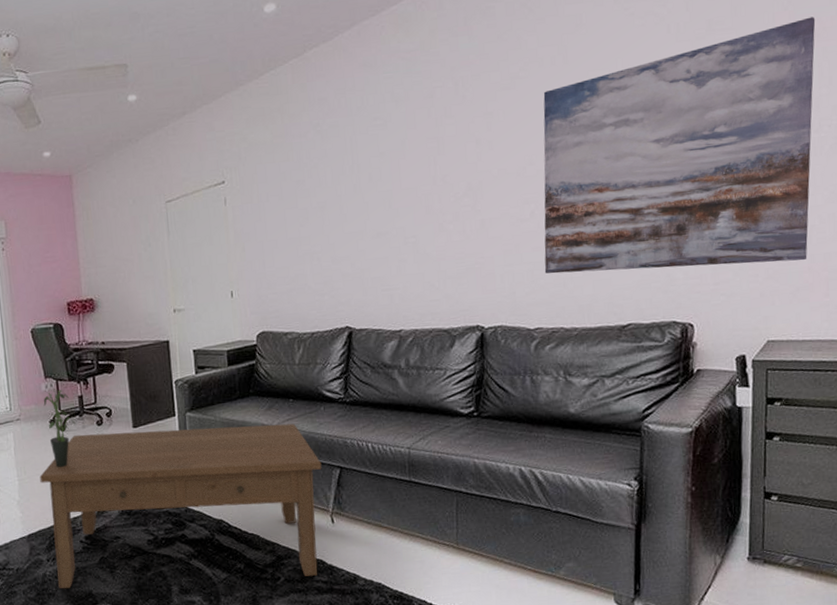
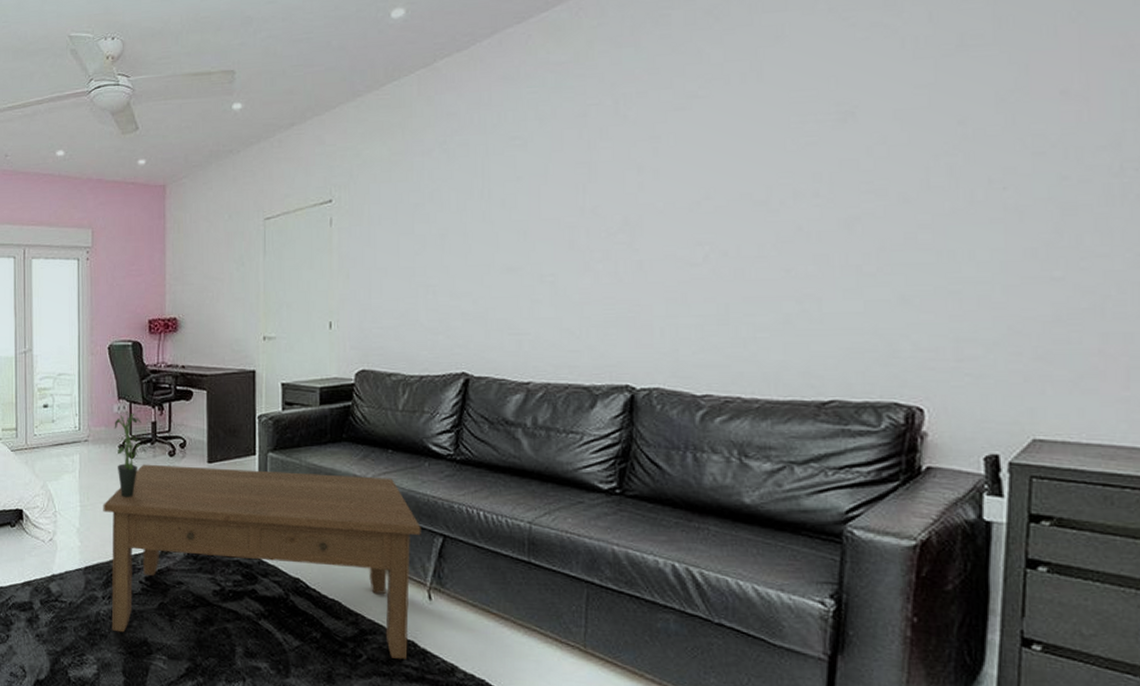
wall art: present [543,17,816,274] -> none [718,31,1119,340]

